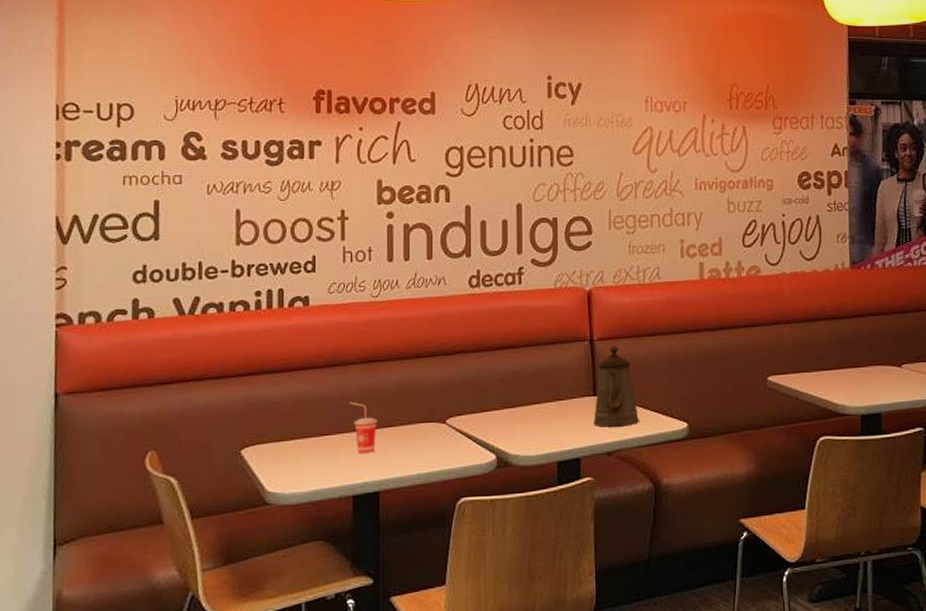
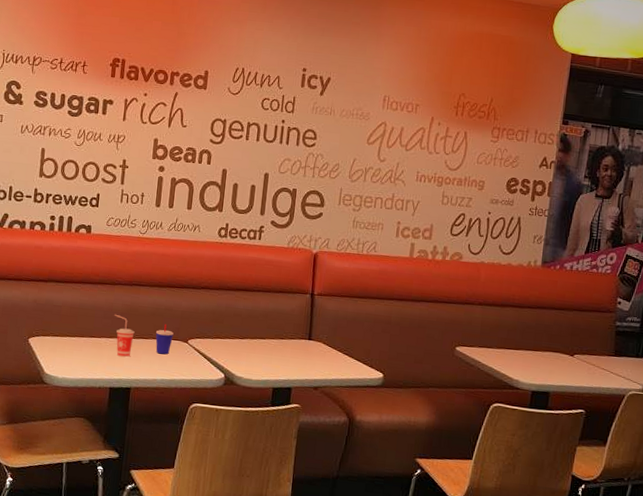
beverage cup: none [404,404,427,443] -> present [155,324,174,355]
coffee pot: present [592,344,639,427] -> none [305,300,344,369]

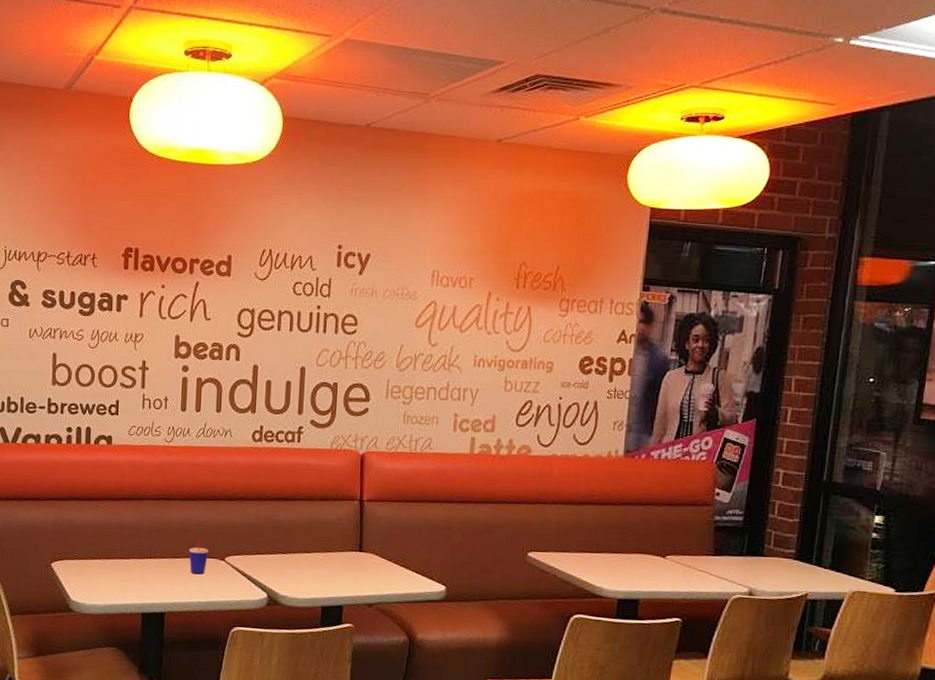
beverage cup: present [114,314,135,357] -> none [142,532,166,579]

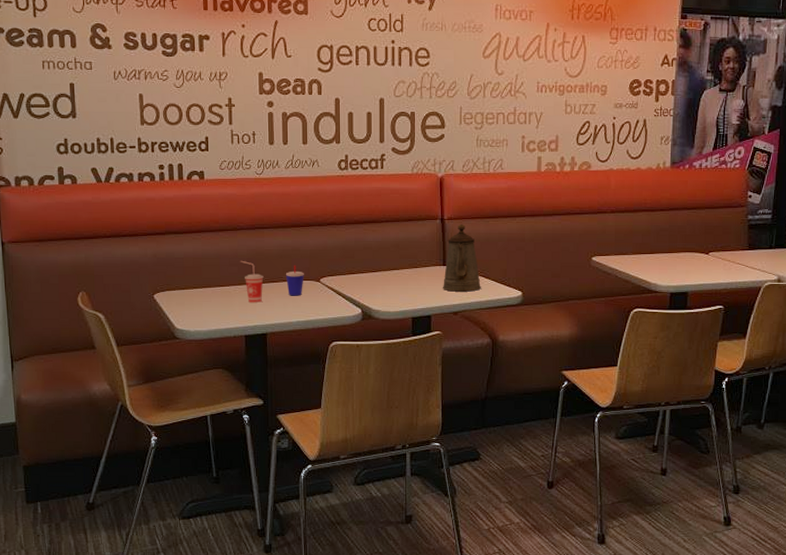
beverage cup: none [142,532,166,579] -> present [240,260,264,302]
coffee pot: none [356,506,400,583] -> present [442,224,481,292]

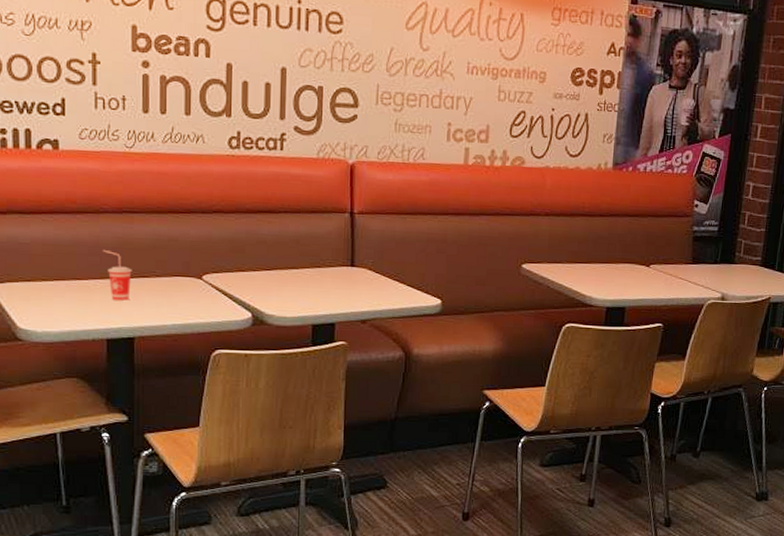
beverage cup: present [285,265,304,296] -> none [159,258,183,295]
coffee pot: present [442,224,481,292] -> none [349,219,395,298]

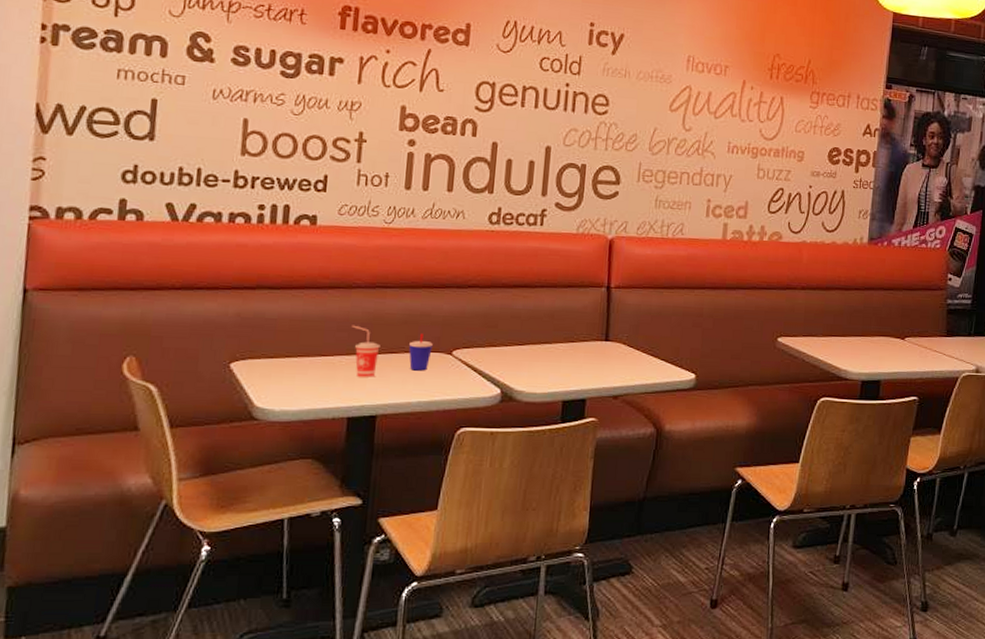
beverage cup: none [159,258,183,295] -> present [408,333,433,371]

